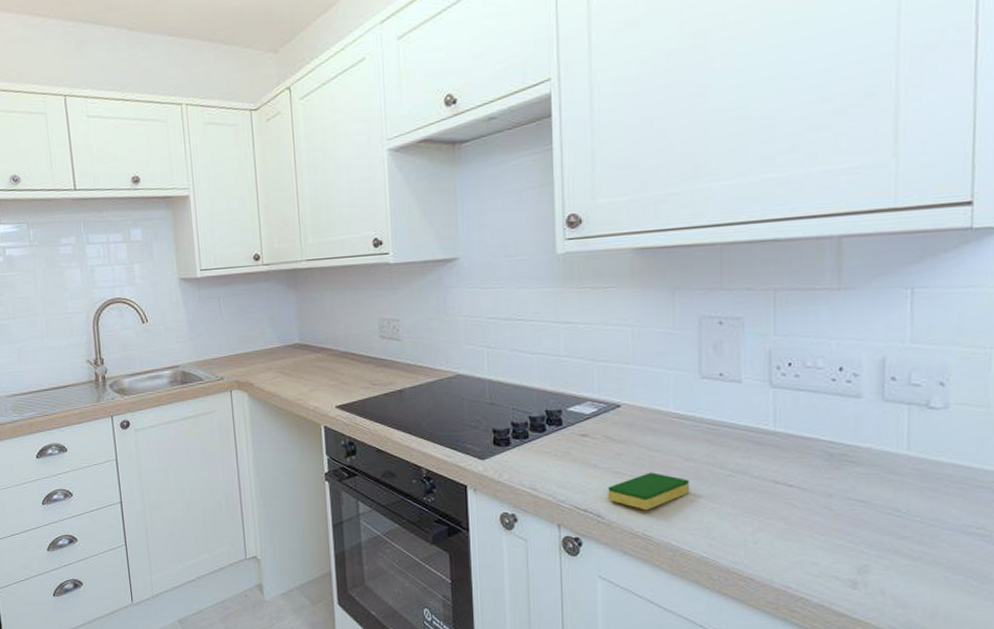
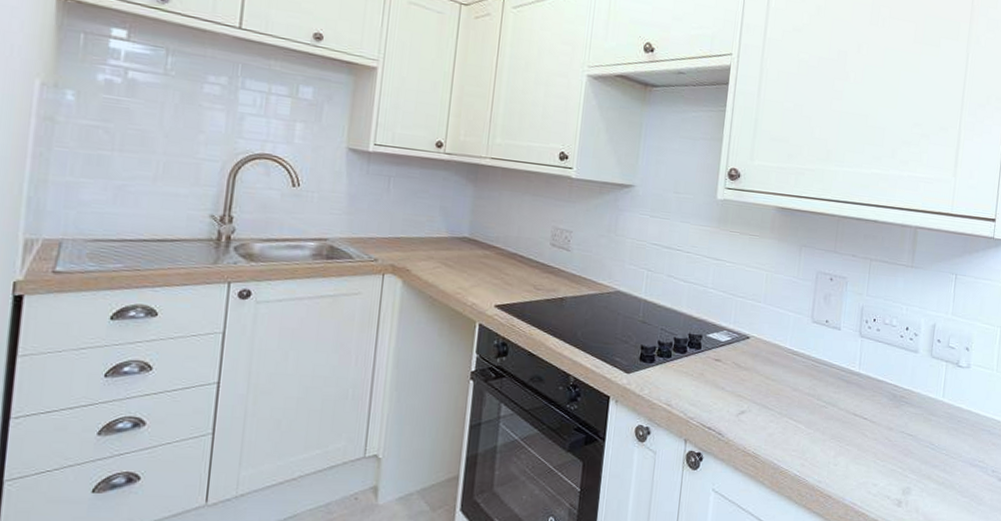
dish sponge: present [608,472,690,511] -> none [729,398,794,432]

